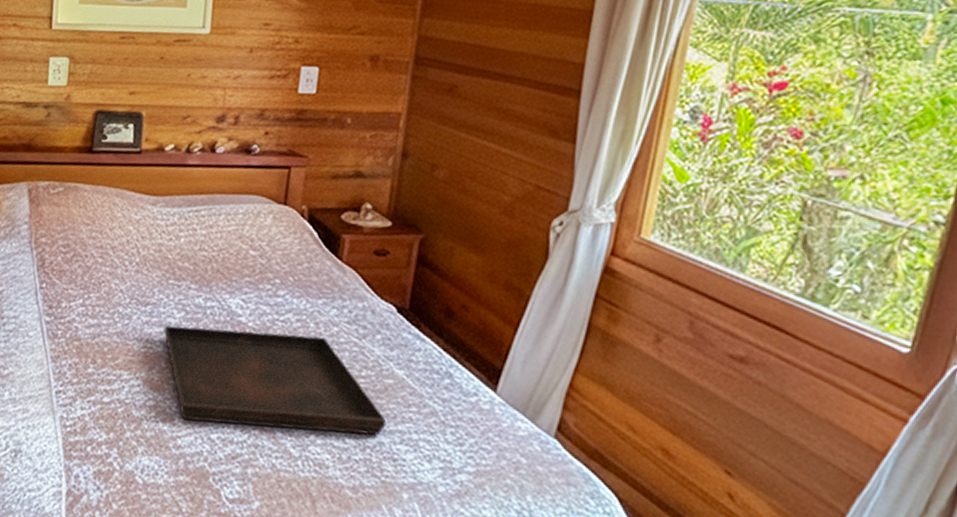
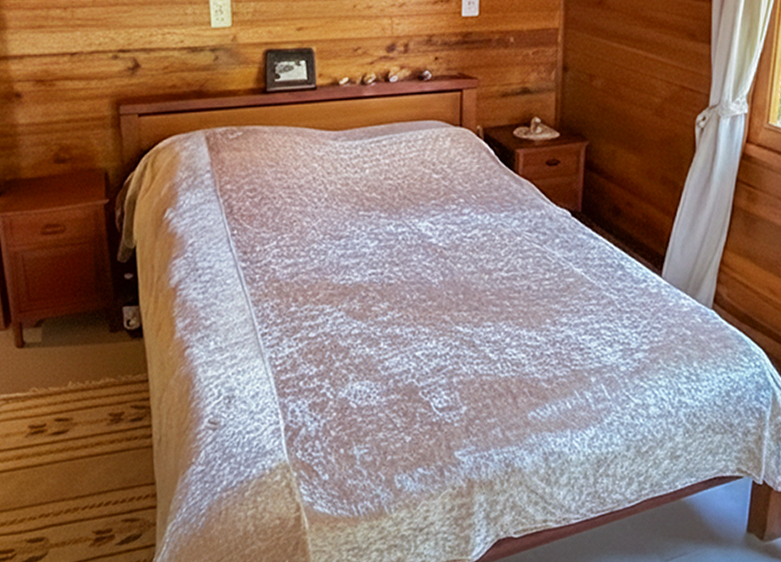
serving tray: present [164,325,386,435] -> none [360,247,570,342]

